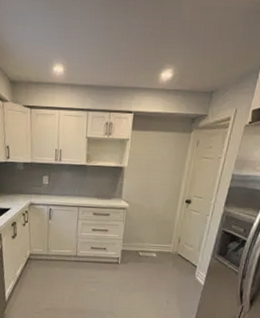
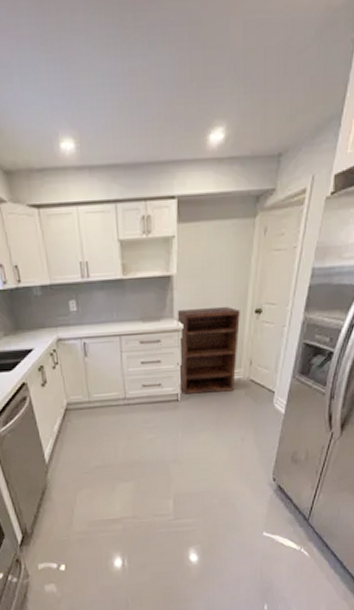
shelving unit: none [119,193,174,261] -> present [177,306,240,394]

